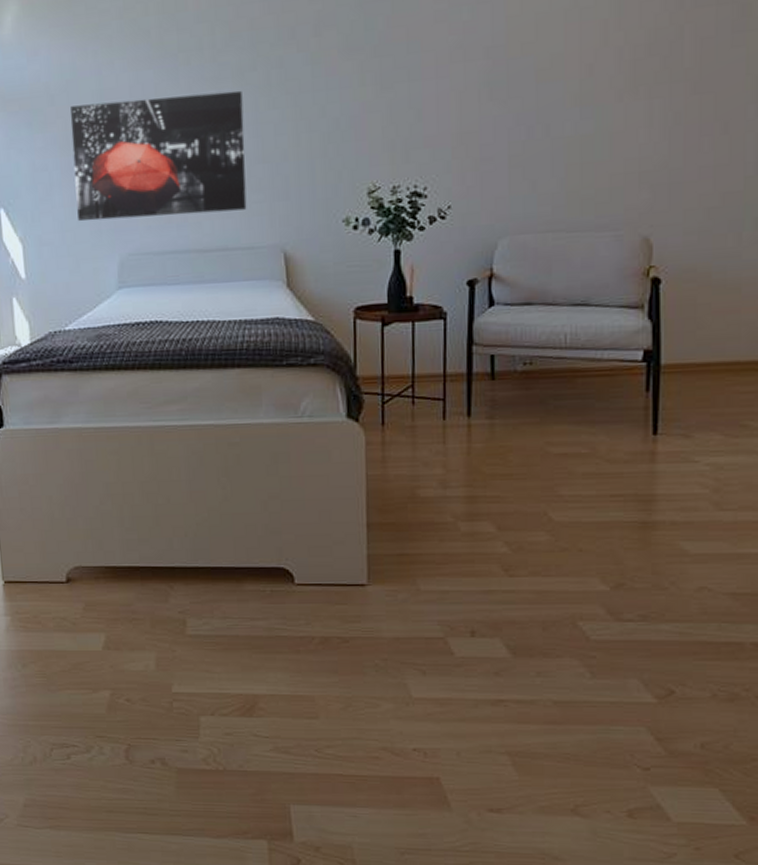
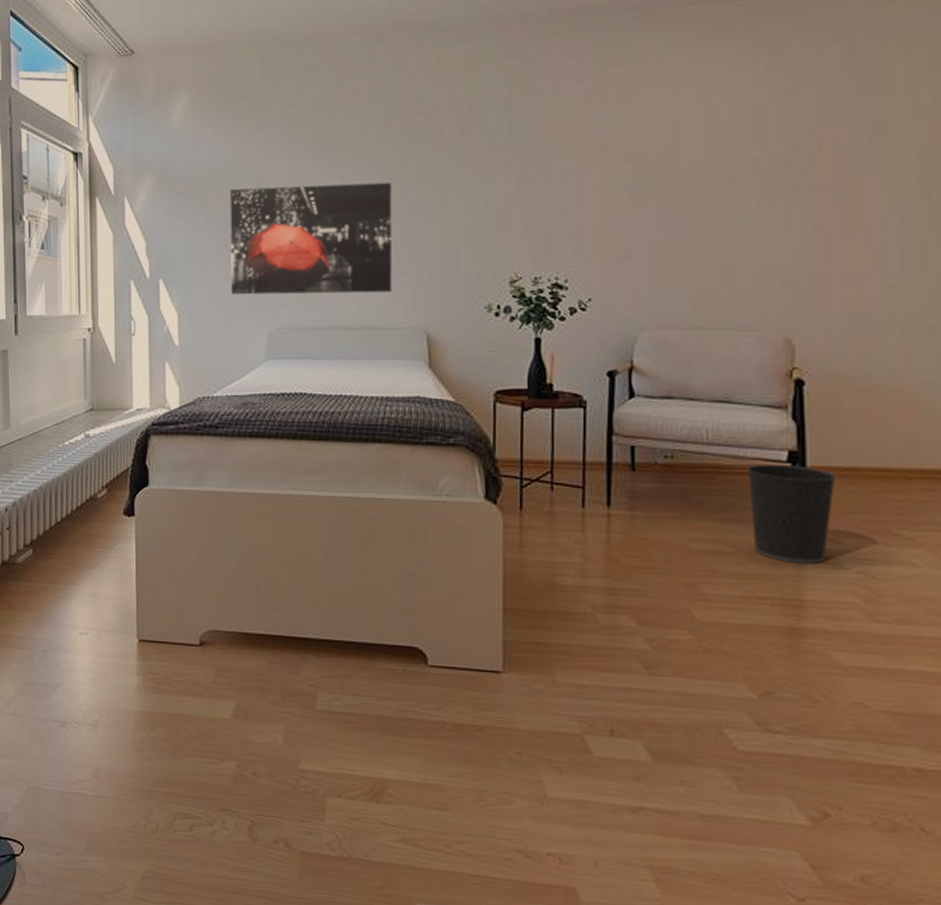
wastebasket: none [602,364,690,460] -> present [746,465,838,564]

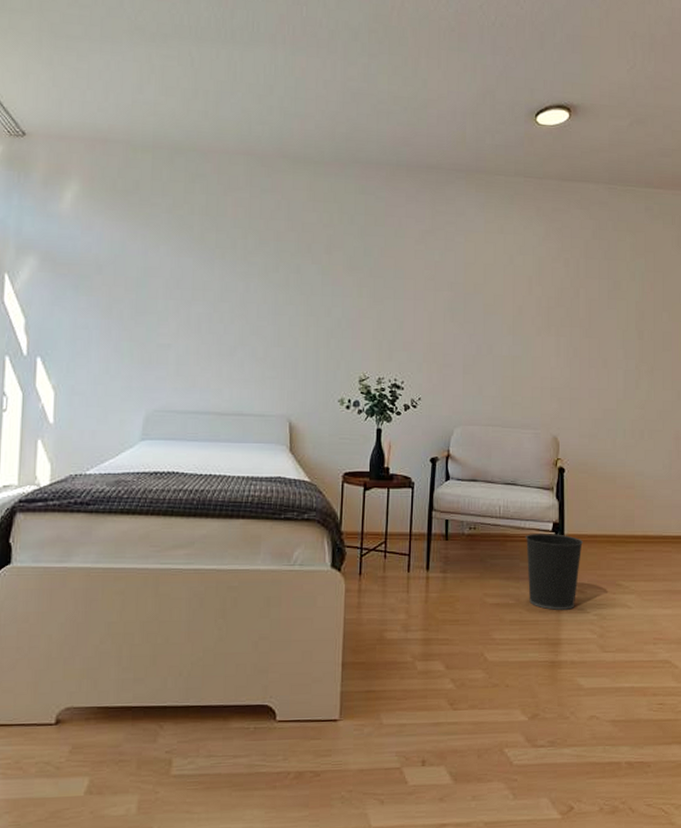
wall art: present [229,182,393,295] -> none [111,277,266,383]

